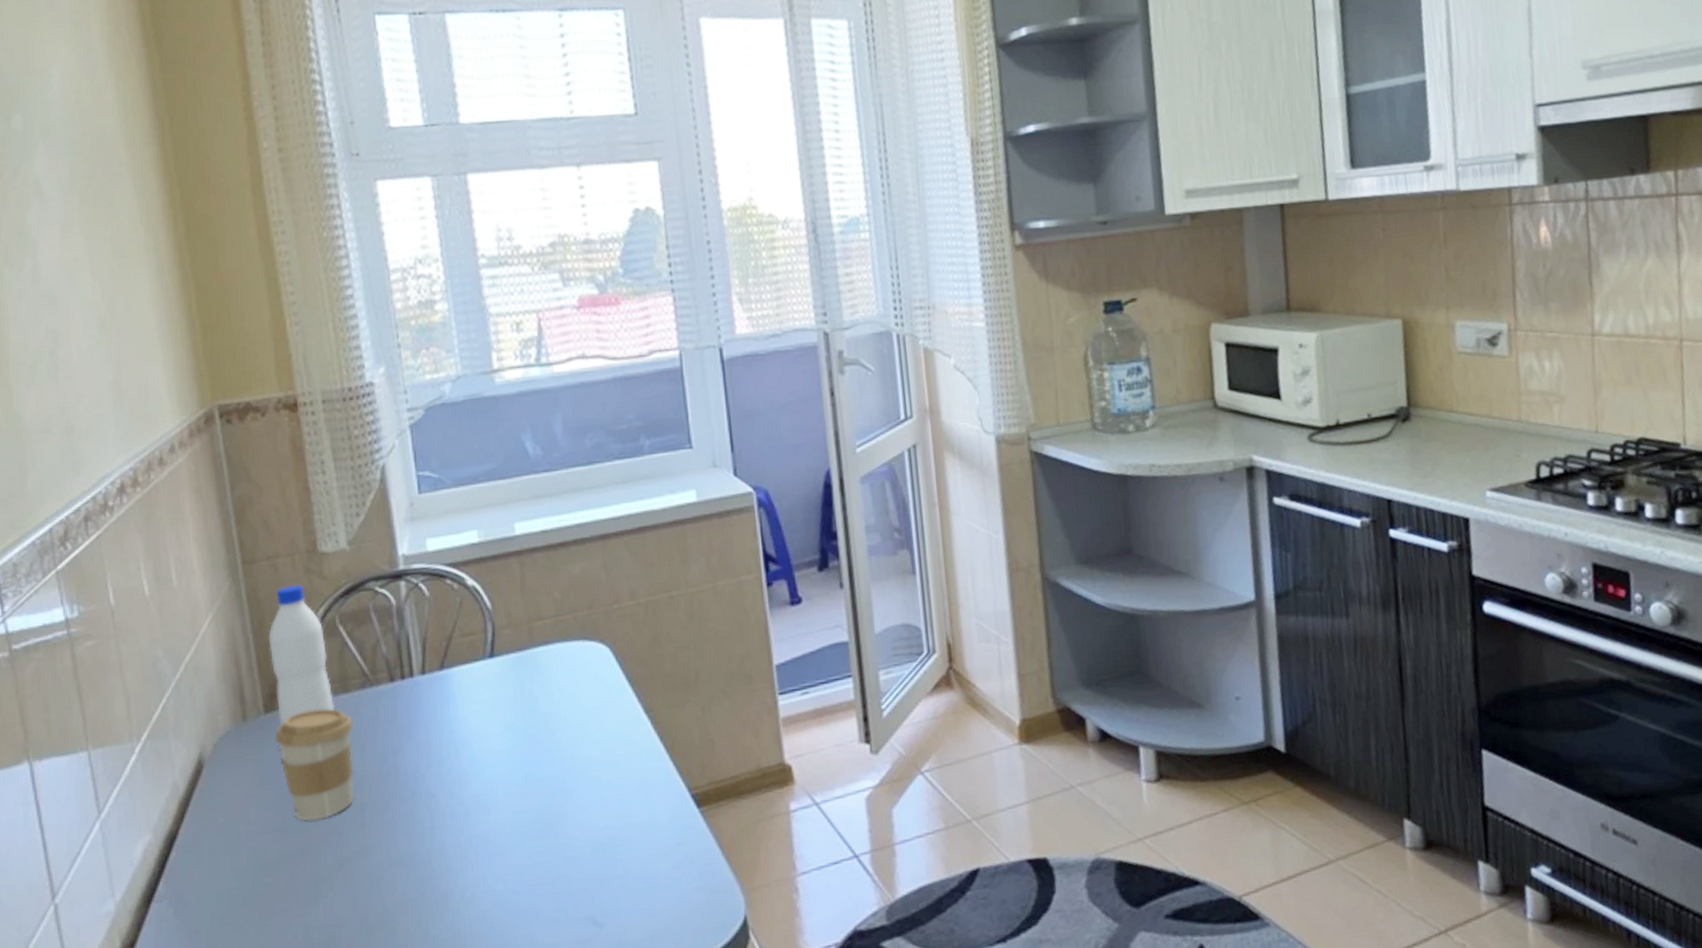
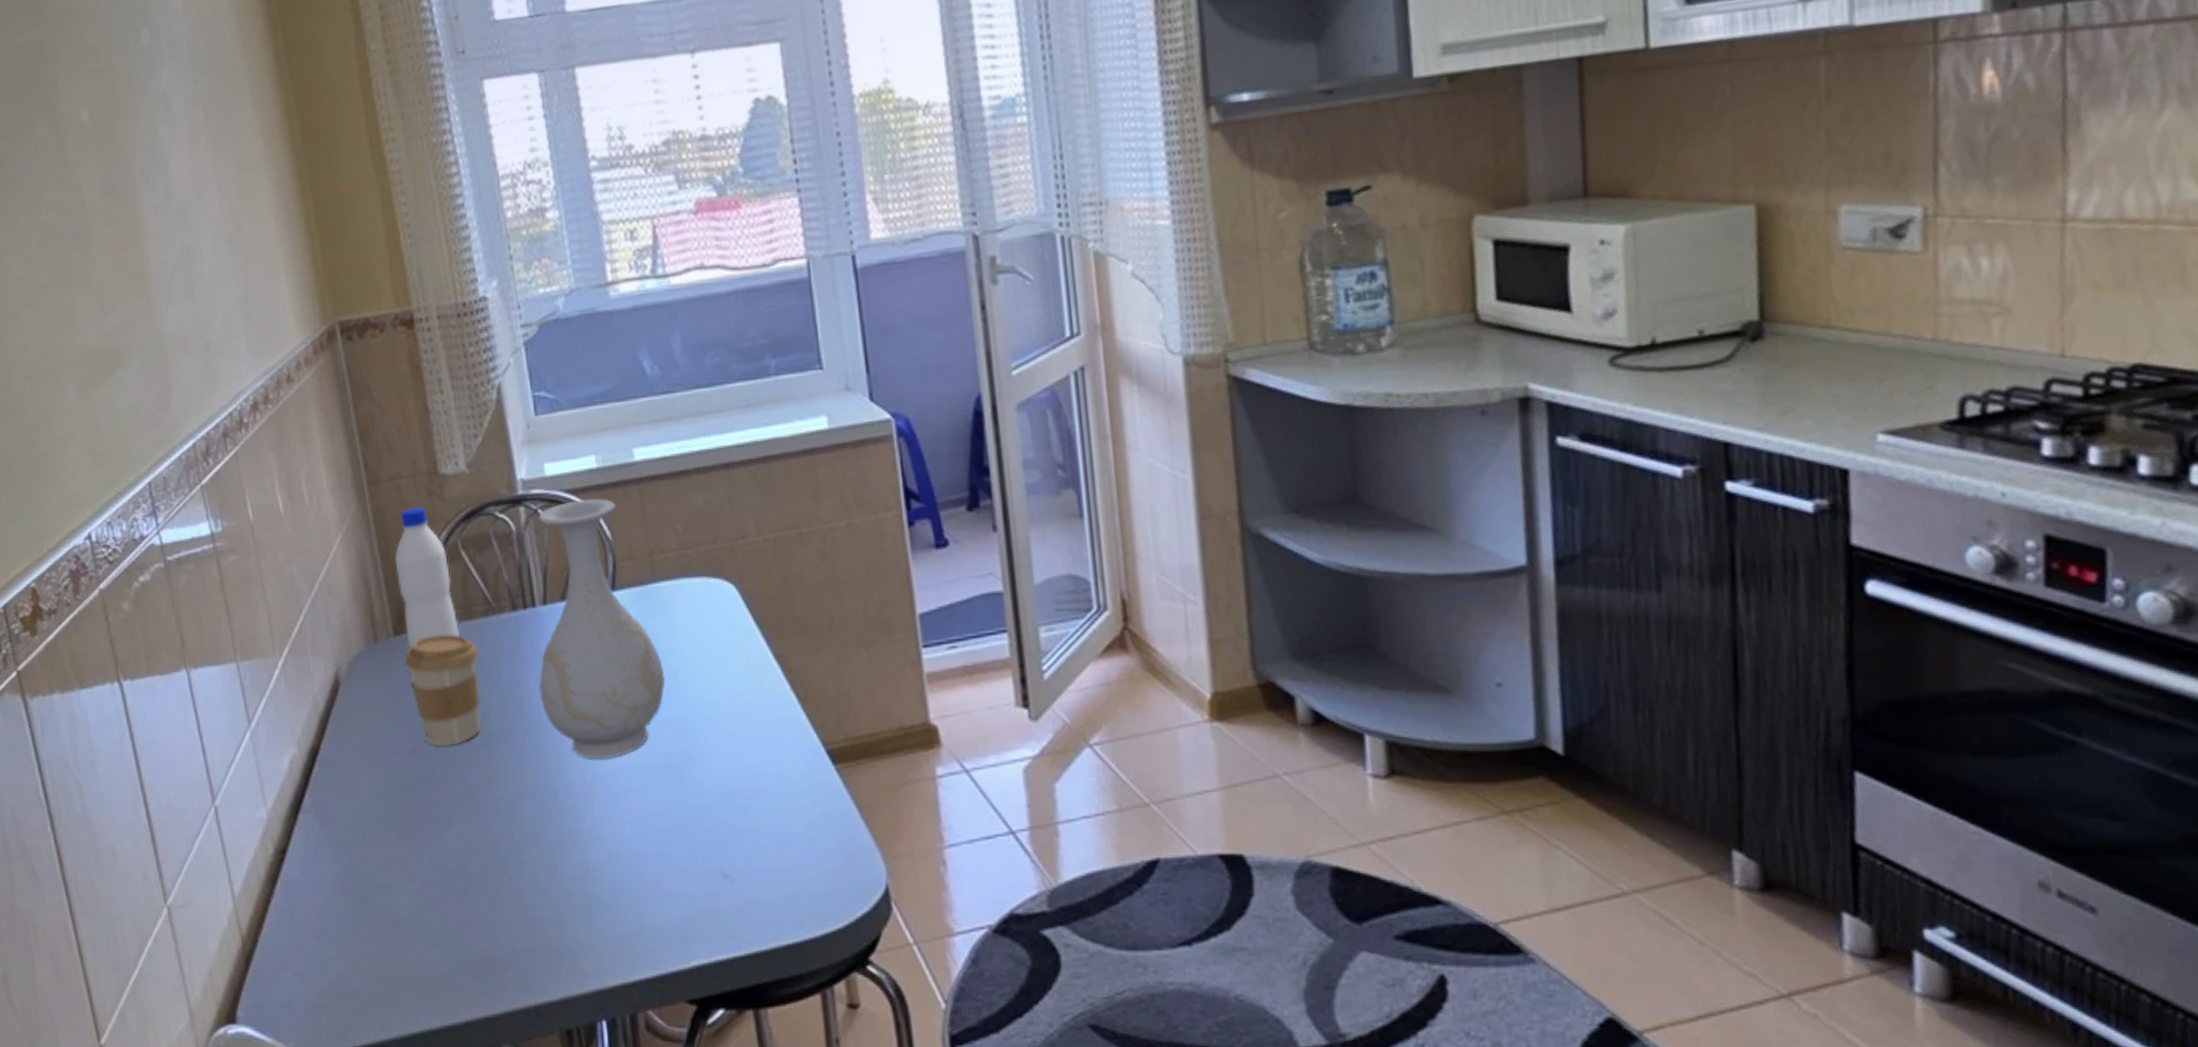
vase: none [415,571,541,822] -> present [538,498,666,760]

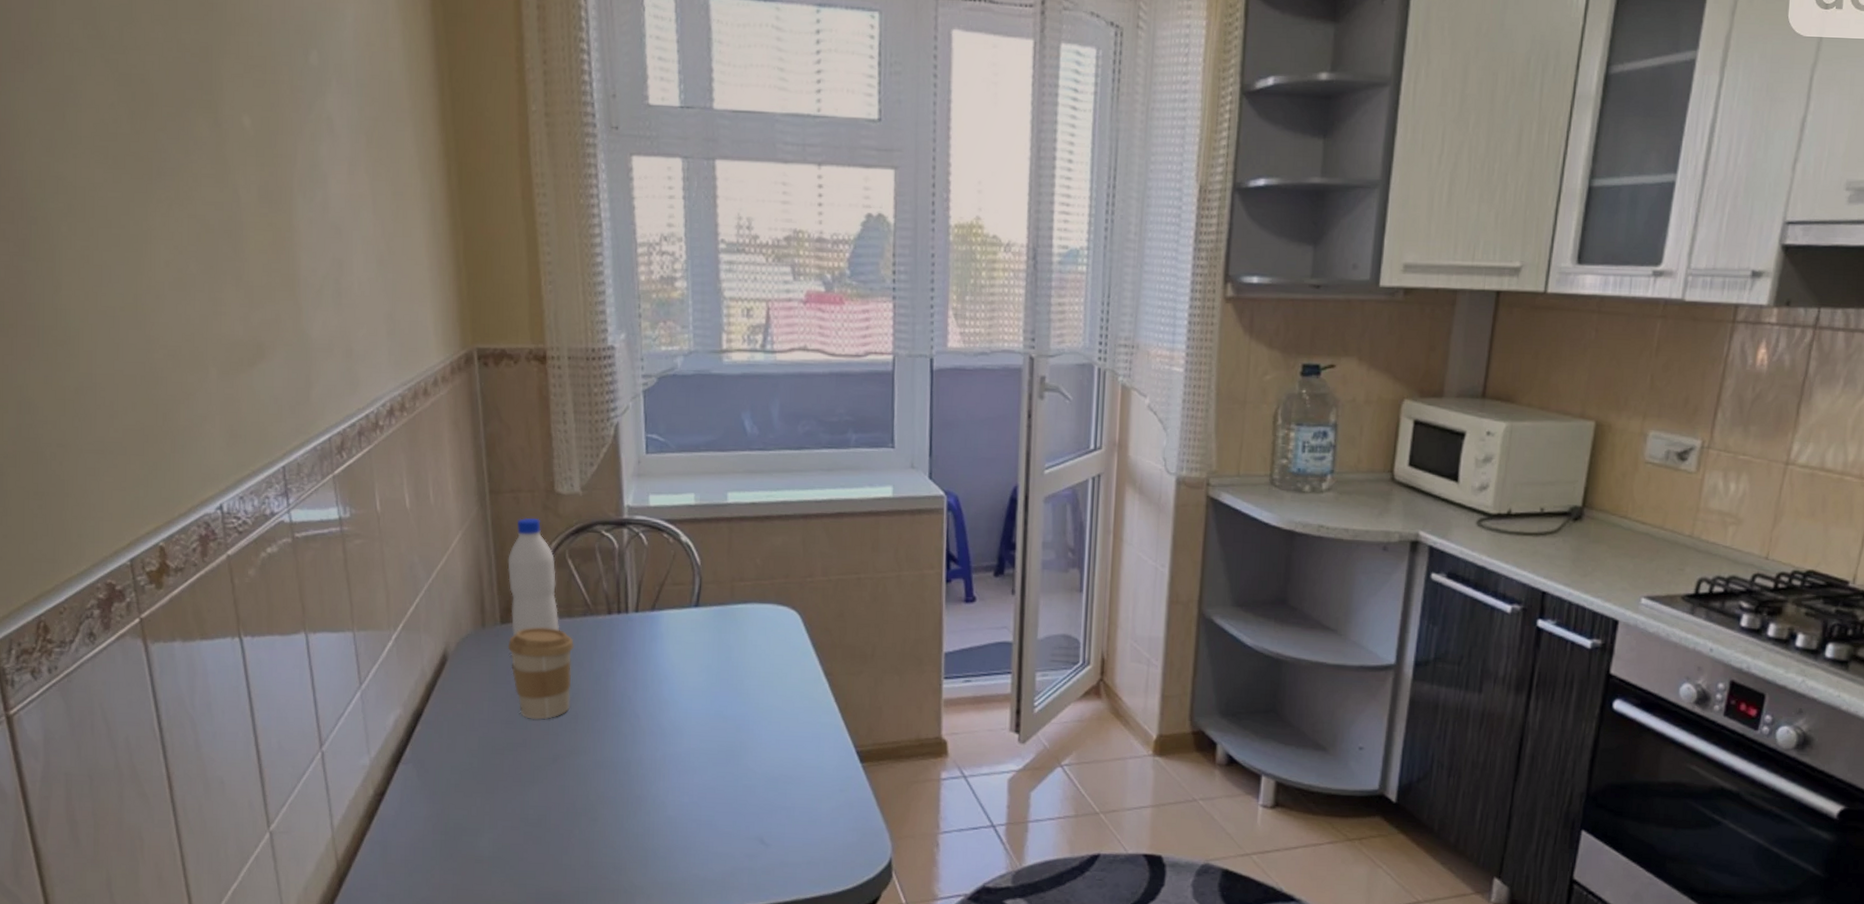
vase: present [538,498,666,760] -> none [624,528,732,742]

